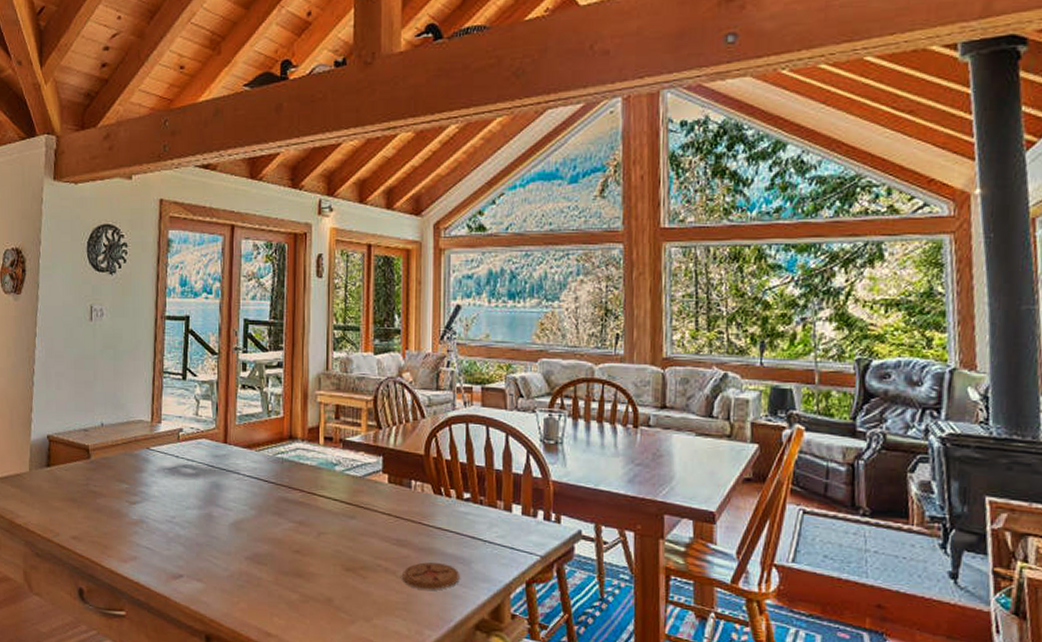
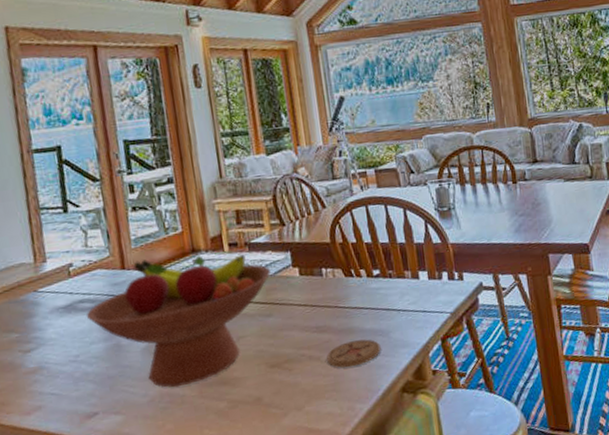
fruit bowl: none [186,437,361,569] -> present [86,254,272,388]

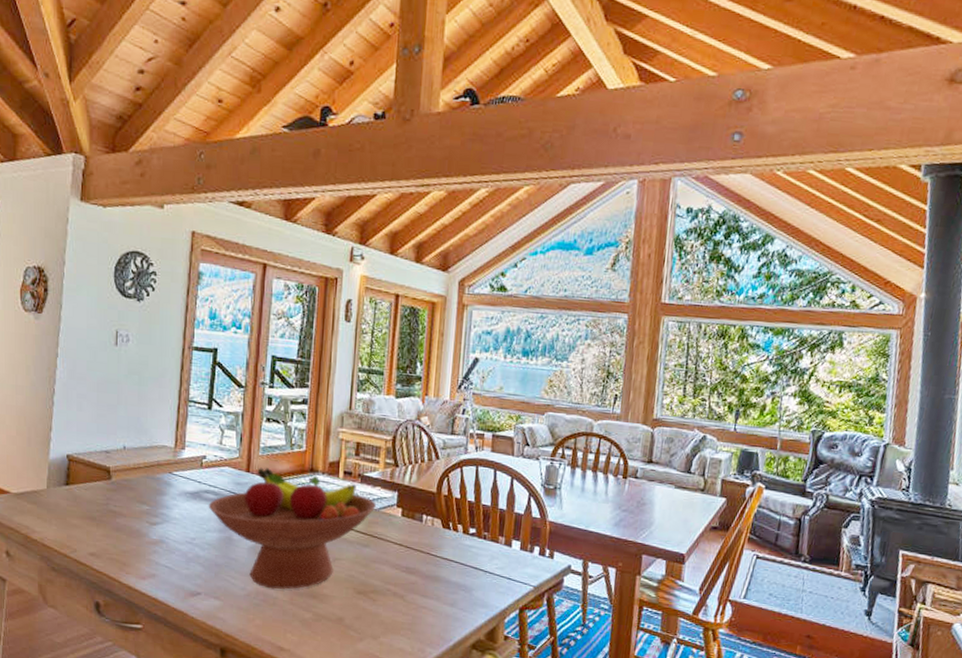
coaster: present [327,339,381,368] -> none [409,588,461,613]

